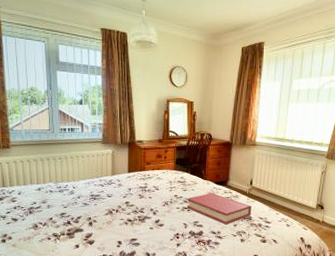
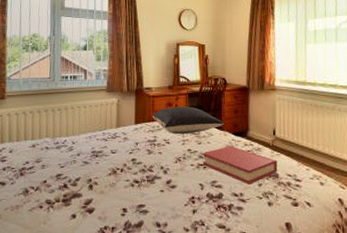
pillow: none [144,158,208,183] -> present [152,106,225,135]

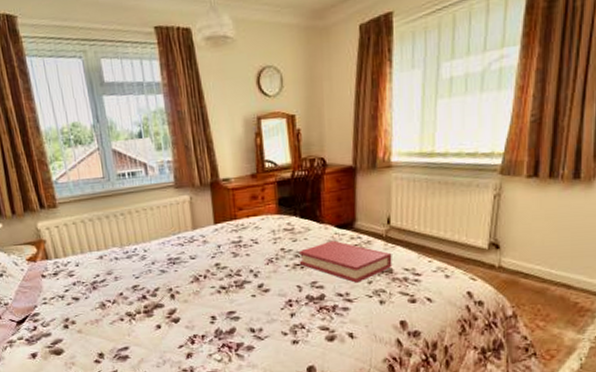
pillow: present [152,106,225,135] -> none [234,197,325,233]

